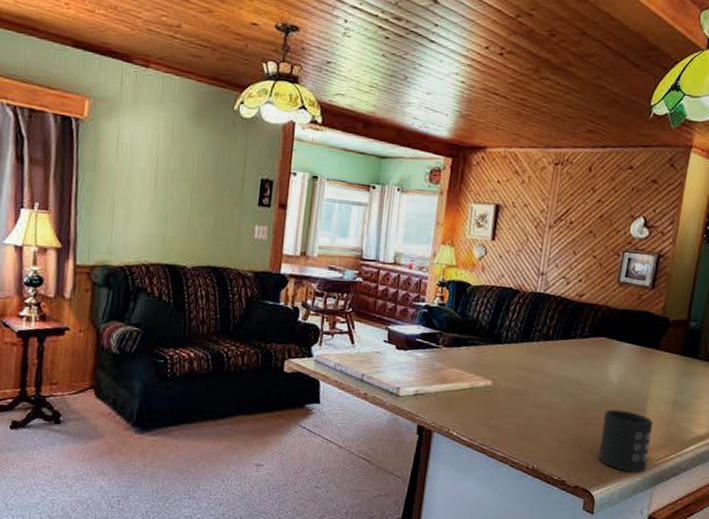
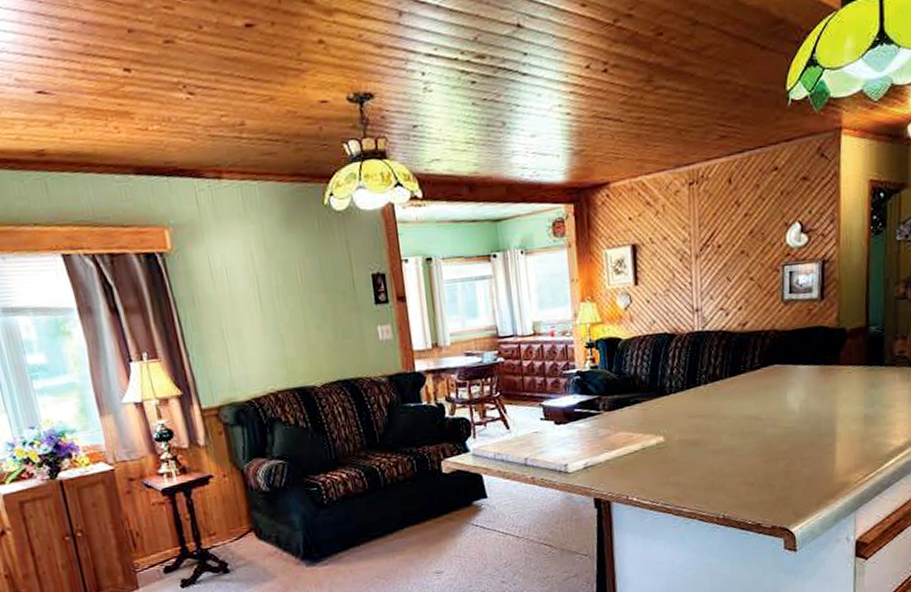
mug: present [598,409,654,473] -> none [790,437,847,501]

